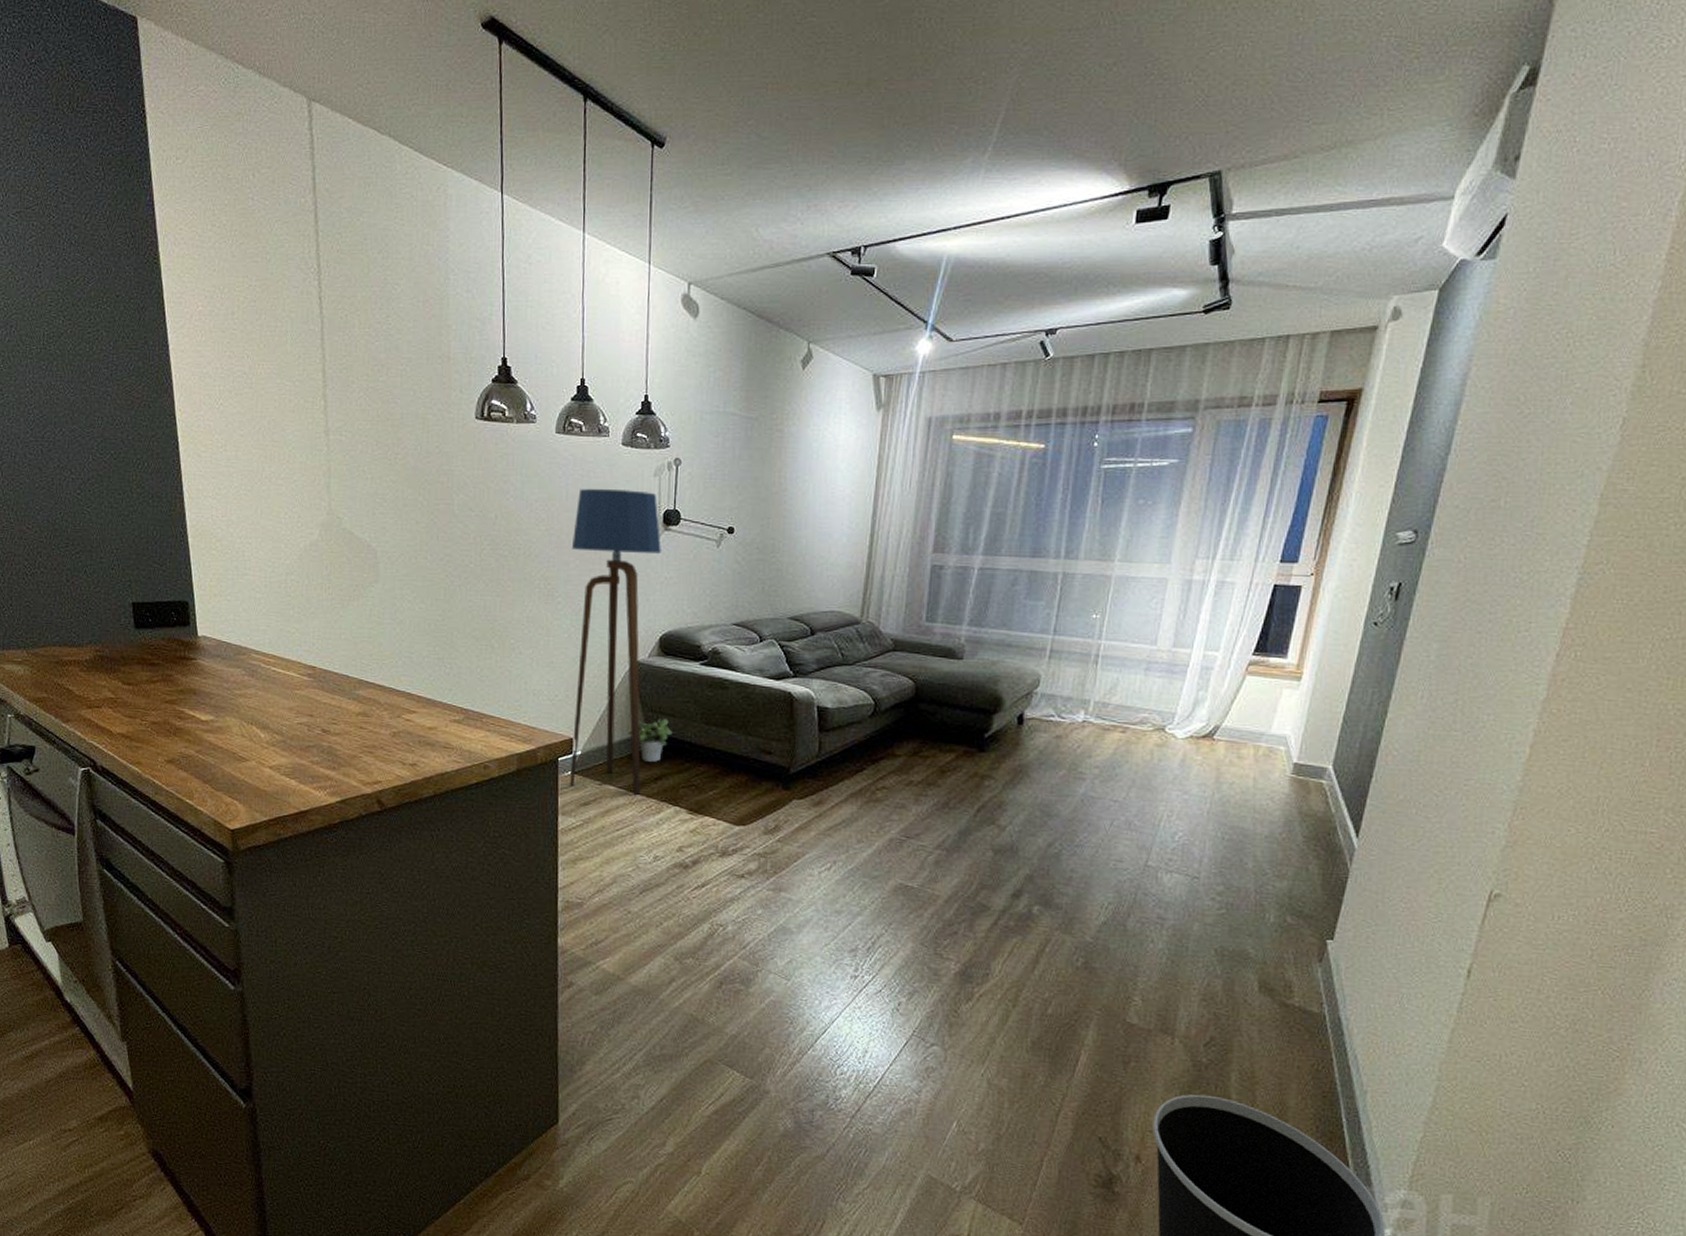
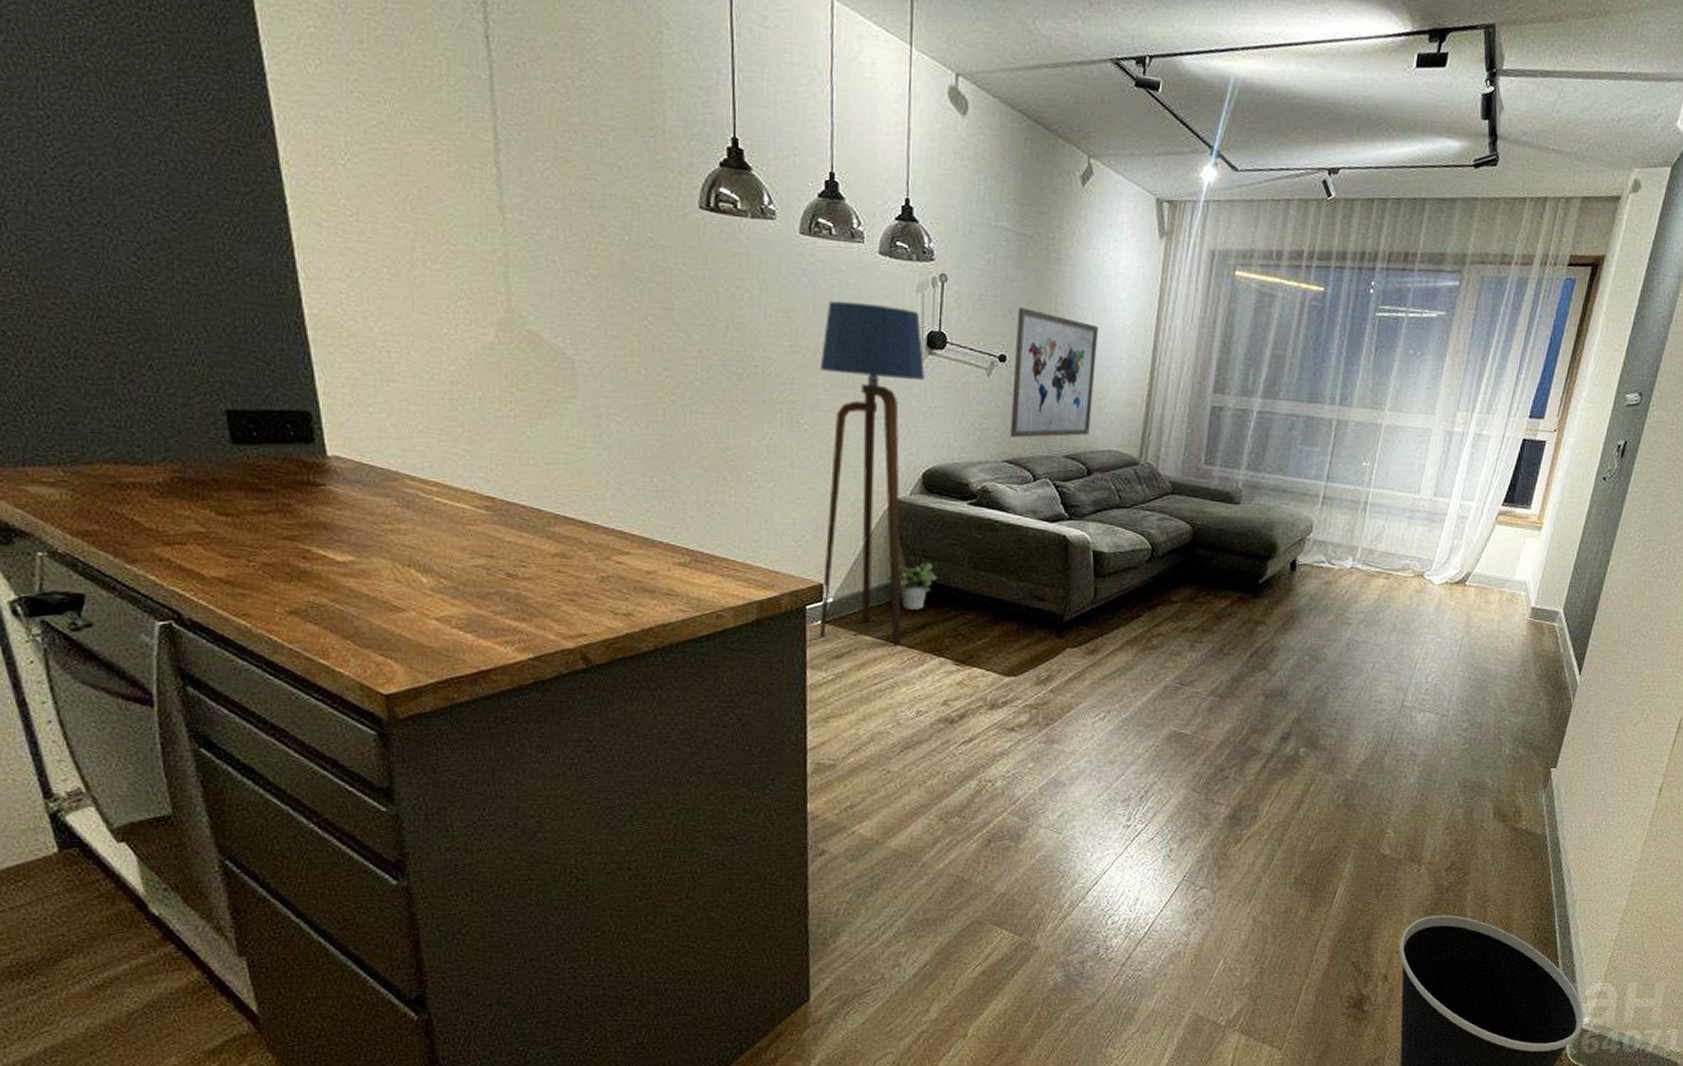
wall art: none [738,484,819,603] -> present [1010,308,1098,438]

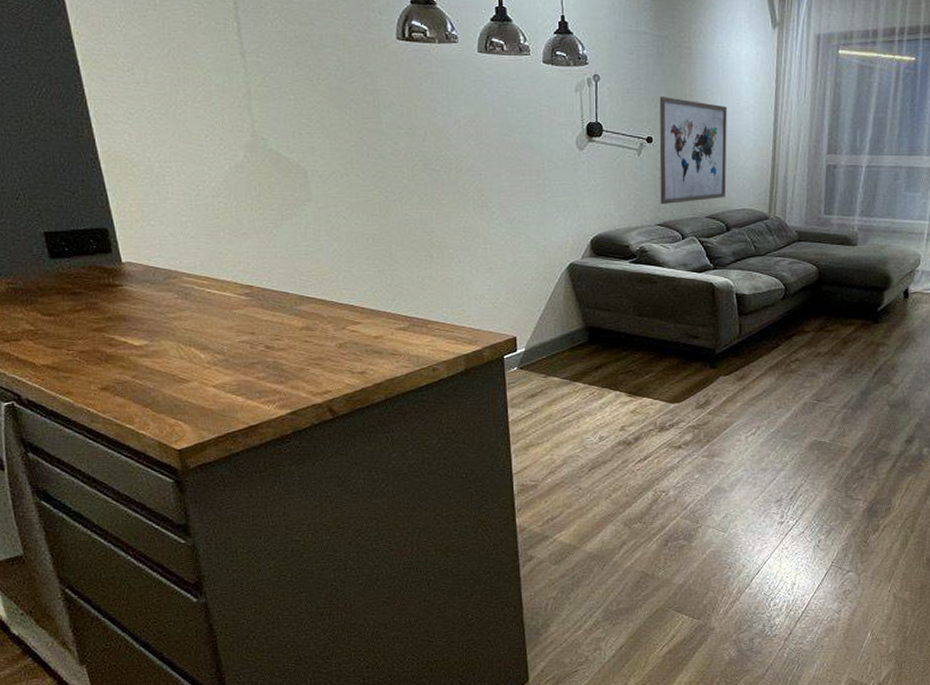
floor lamp: present [819,300,925,647] -> none [501,104,587,385]
potted plant: present [887,563,937,610] -> none [568,314,609,353]

